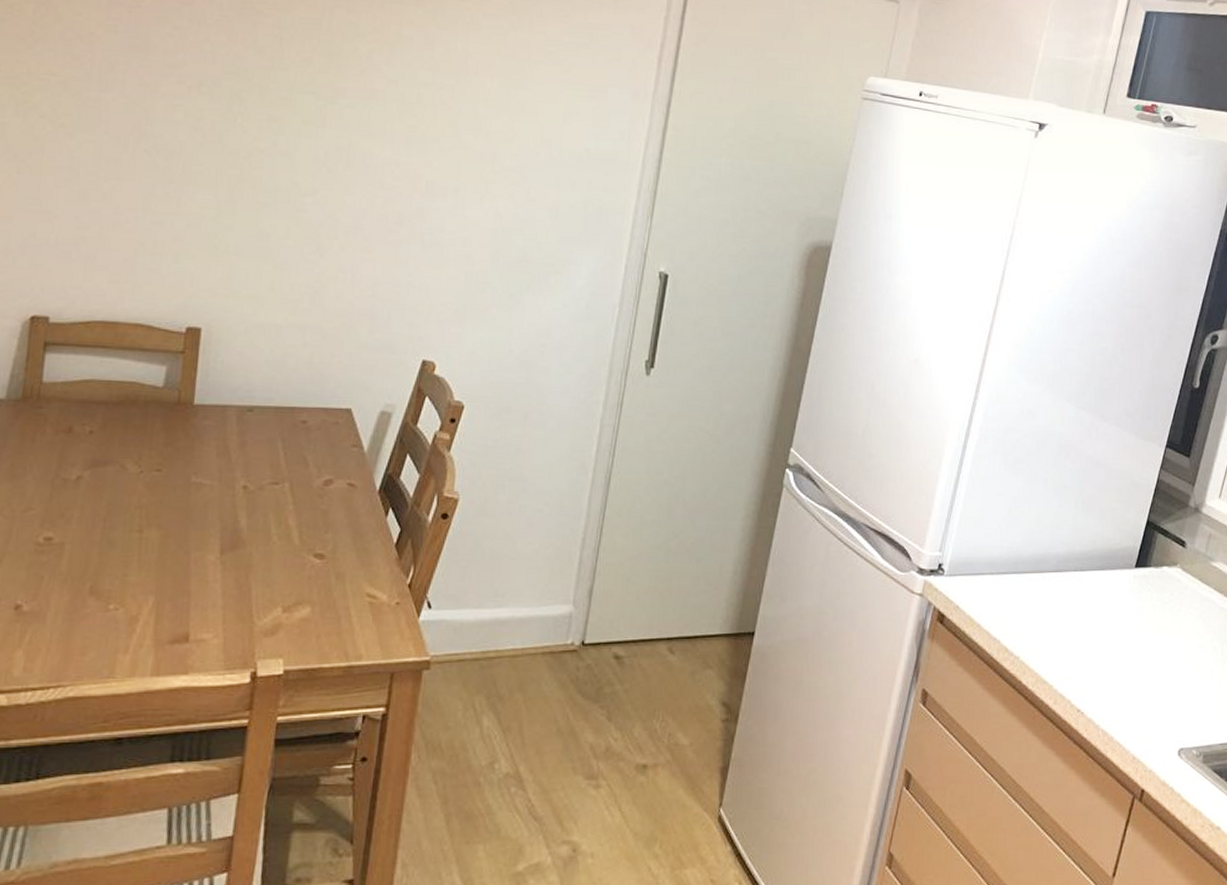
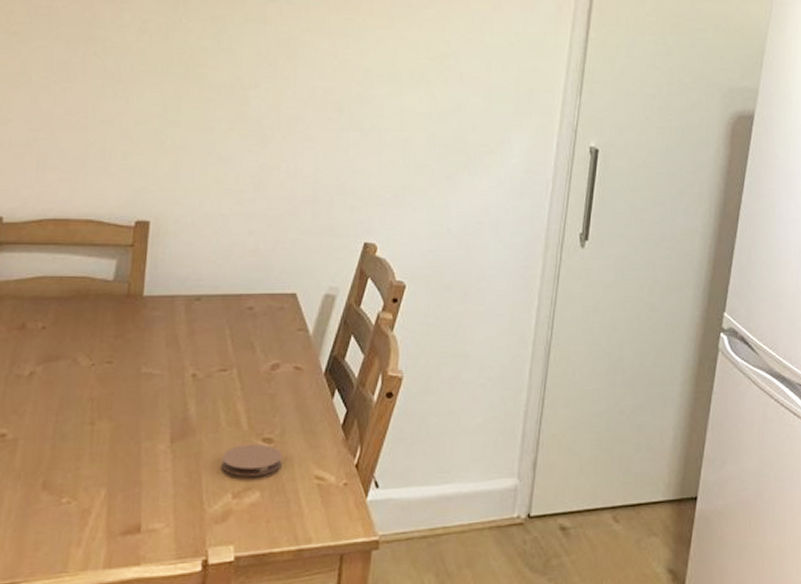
coaster: none [272,559,334,592] -> present [221,444,282,477]

